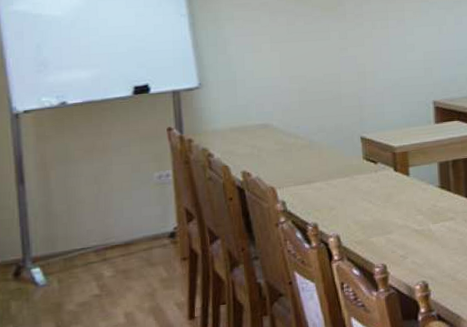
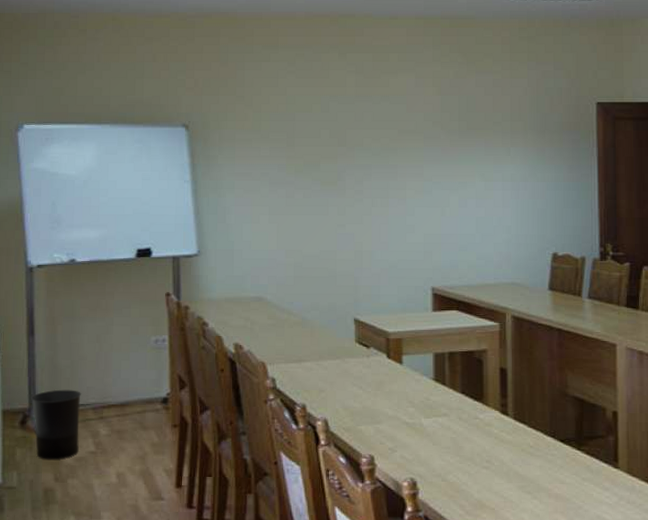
waste bin: none [25,234,81,309] -> present [31,389,81,459]

